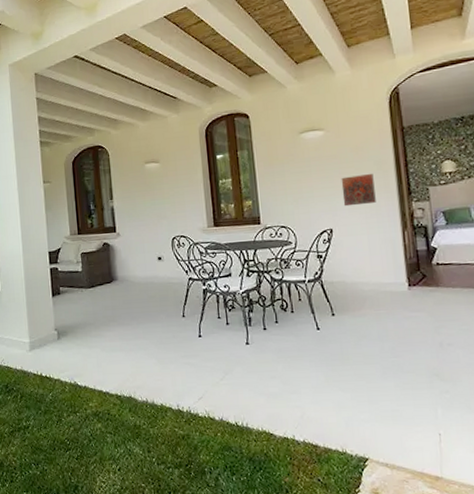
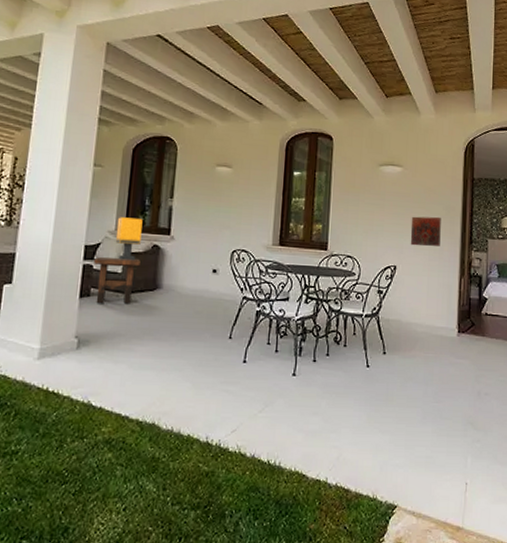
side table: none [58,257,96,300] -> present [94,256,140,304]
lamp: none [70,221,93,260] -> present [115,217,143,261]

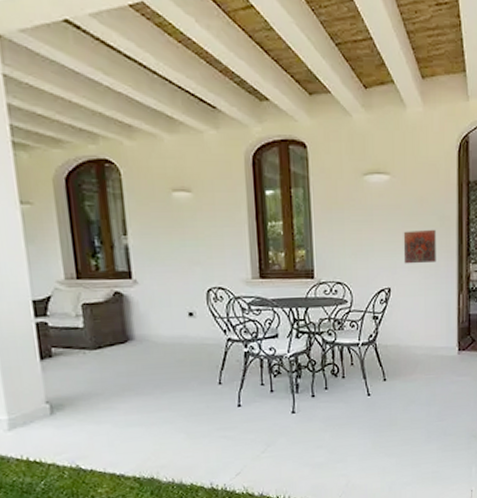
side table: present [94,256,140,304] -> none [48,309,103,364]
lamp: present [115,217,143,261] -> none [64,263,99,313]

